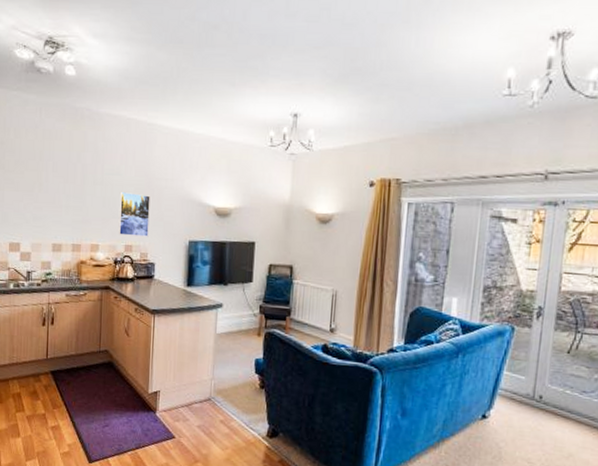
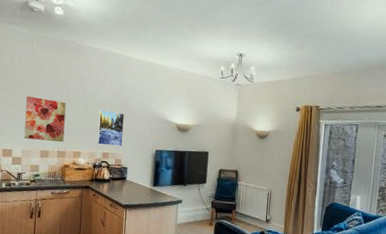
wall art: none [34,177,81,234] -> present [24,96,66,143]

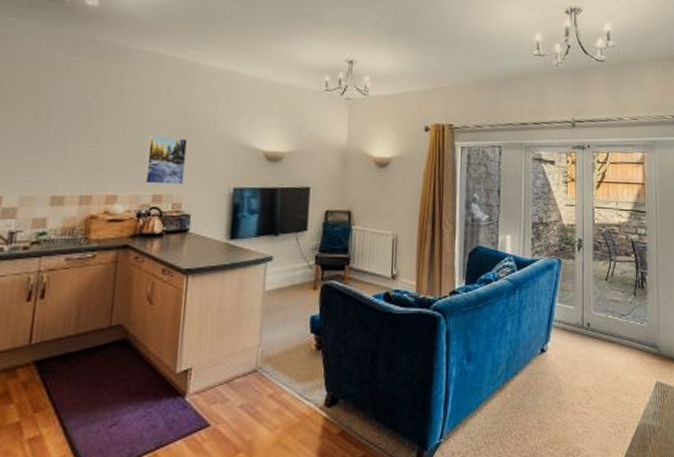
wall art: present [24,96,66,143] -> none [24,116,97,183]

